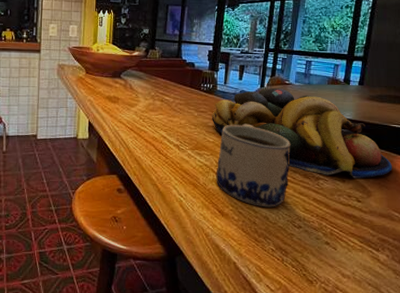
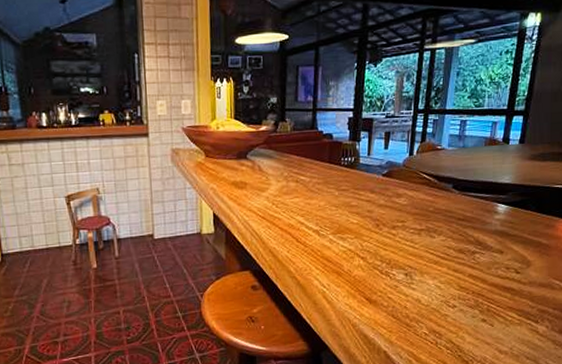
fruit bowl: present [212,88,393,179] -> none [355,154,555,249]
mug: present [216,123,291,208] -> none [361,199,444,289]

